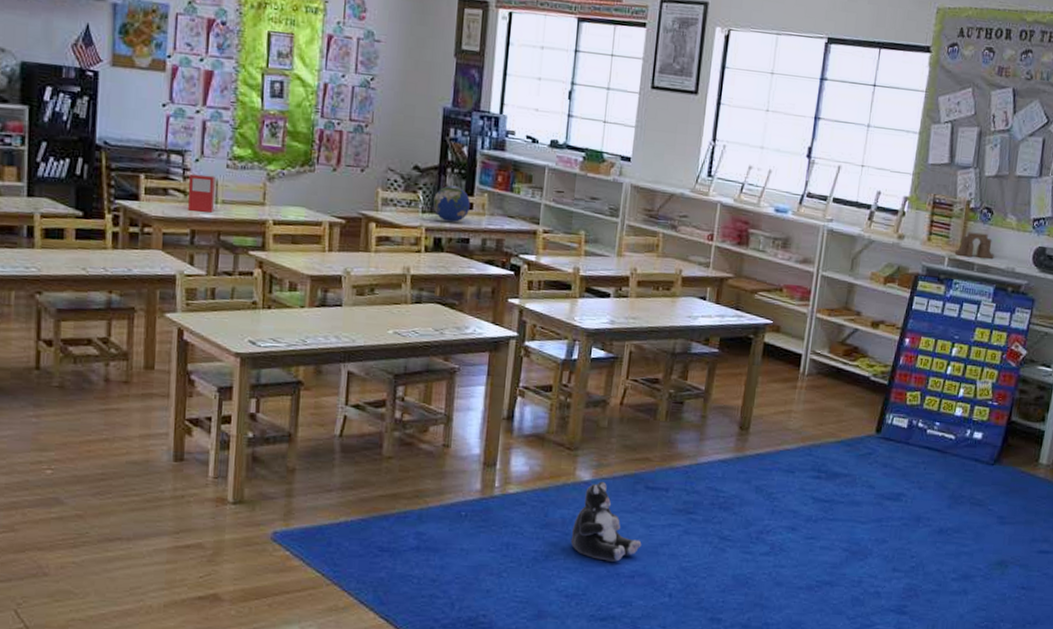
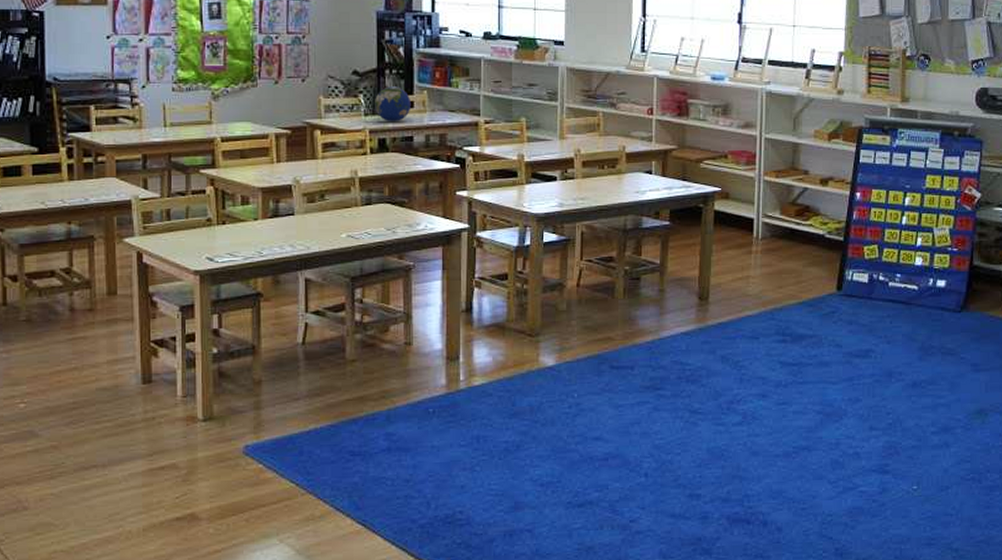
book: present [187,173,216,213] -> none [137,100,164,136]
plush toy: present [570,482,642,562] -> none [540,366,612,446]
wooden toy: present [955,231,994,260] -> none [897,80,936,106]

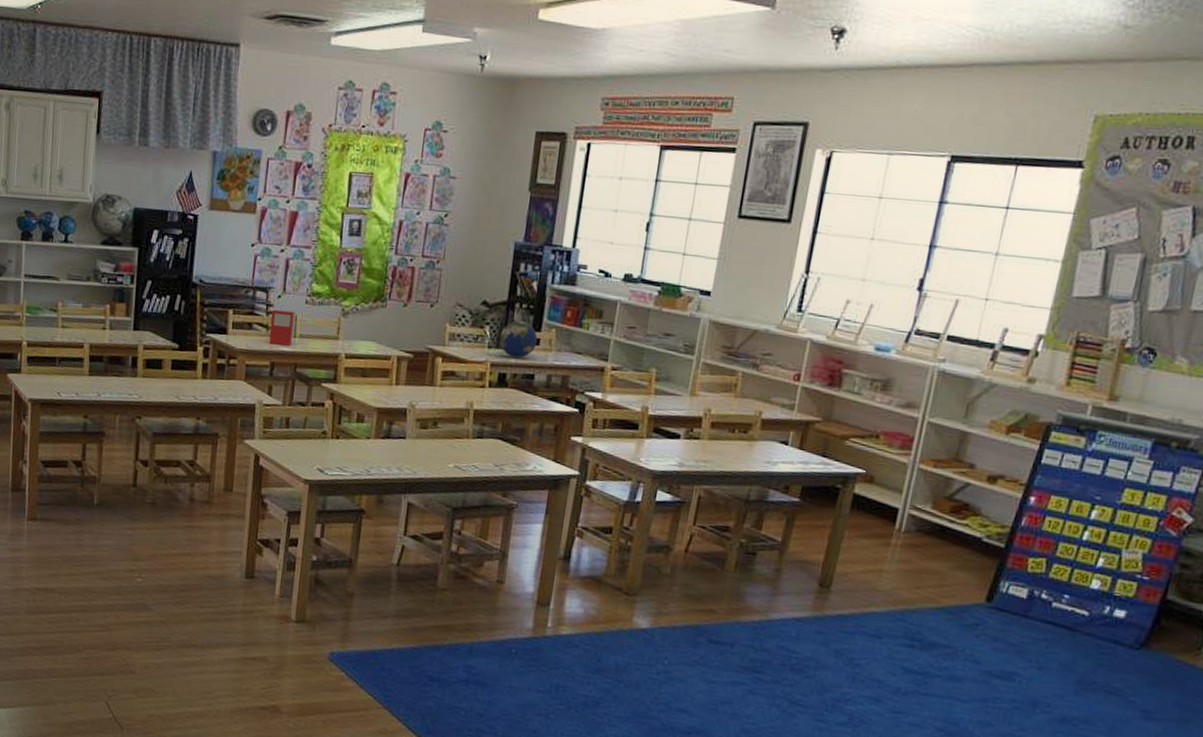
book: none [137,100,164,136] -> present [269,309,295,346]

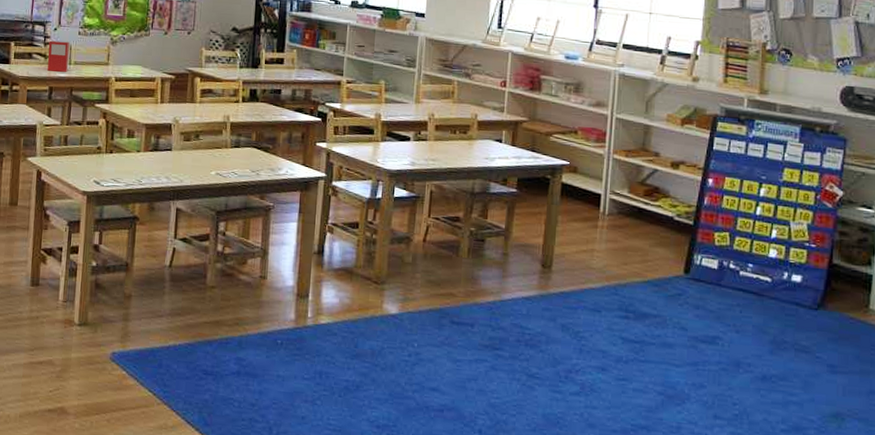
globe: present [499,320,538,359] -> none [249,43,282,76]

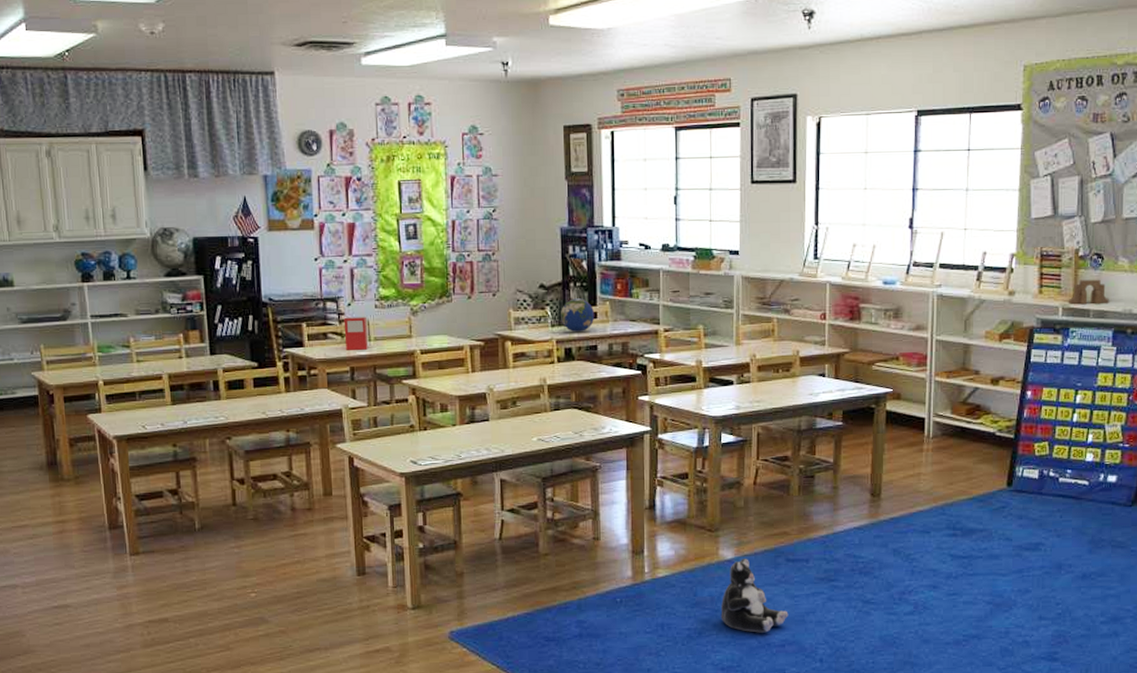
globe: none [249,43,282,76] -> present [561,298,595,333]
plush toy: none [380,315,450,395] -> present [720,559,789,633]
wooden toy: none [755,73,797,100] -> present [1069,279,1109,305]

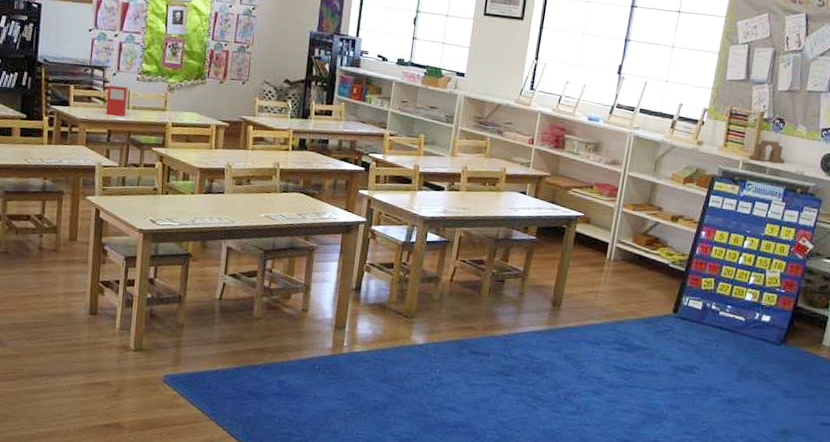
globe: present [561,298,595,333] -> none [300,96,331,127]
plush toy: present [720,559,789,633] -> none [405,345,466,414]

